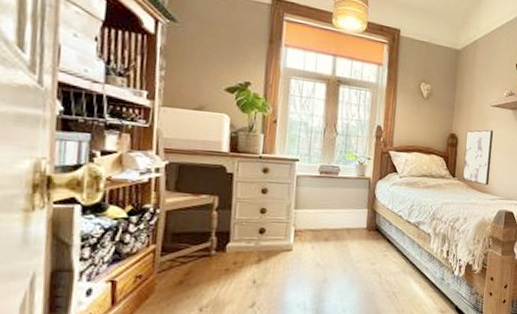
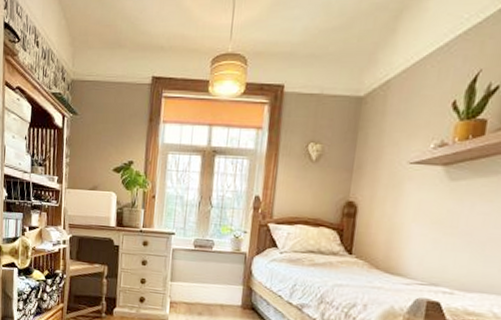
wall art: present [462,129,494,186] -> none [362,194,412,266]

